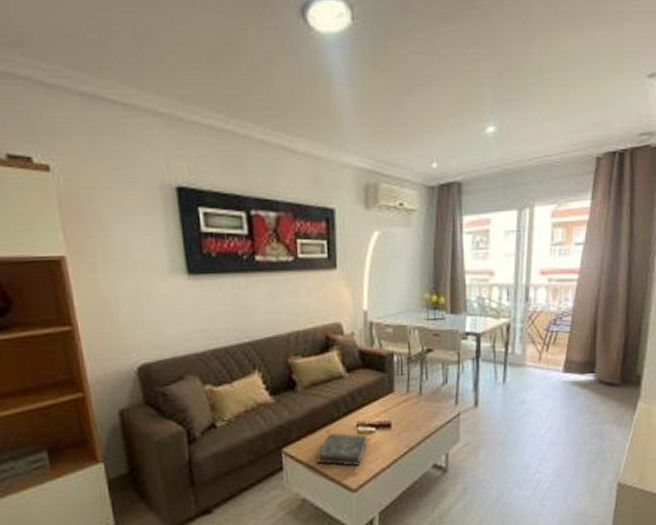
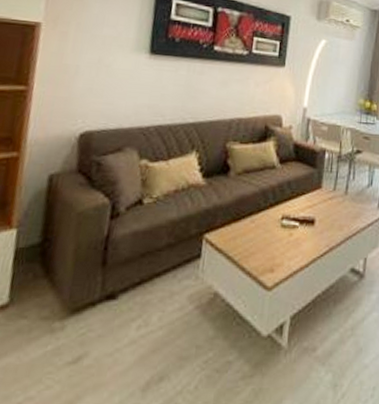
book: present [317,433,368,467] -> none [236,223,291,262]

